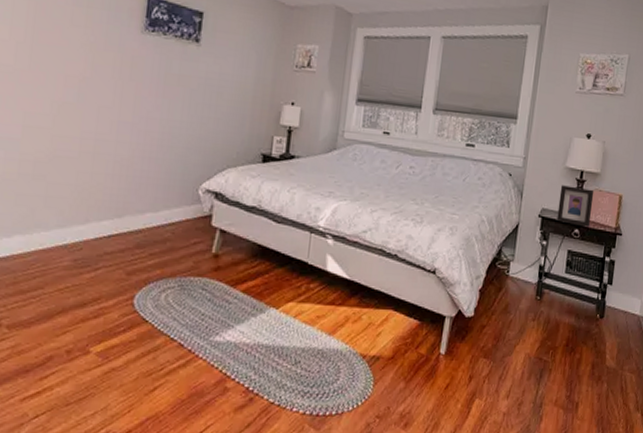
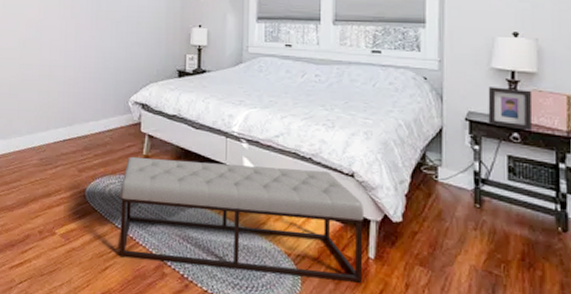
bench: none [173,255,441,379] -> present [119,156,365,283]

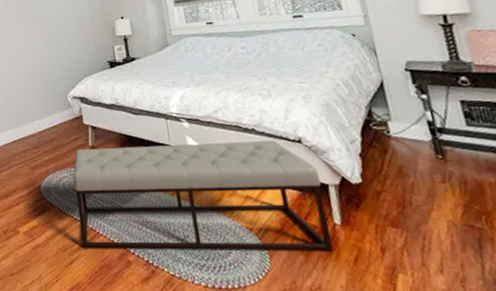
picture frame: present [488,87,533,131] -> none [421,31,480,73]

